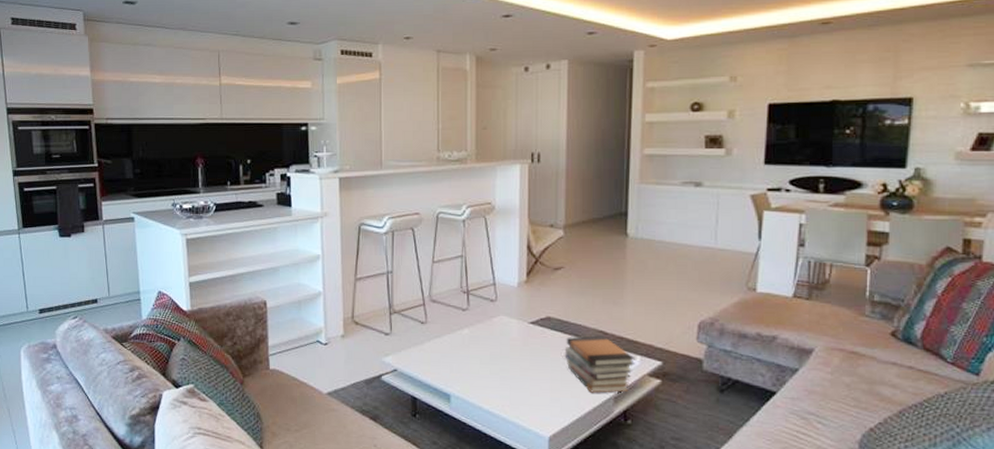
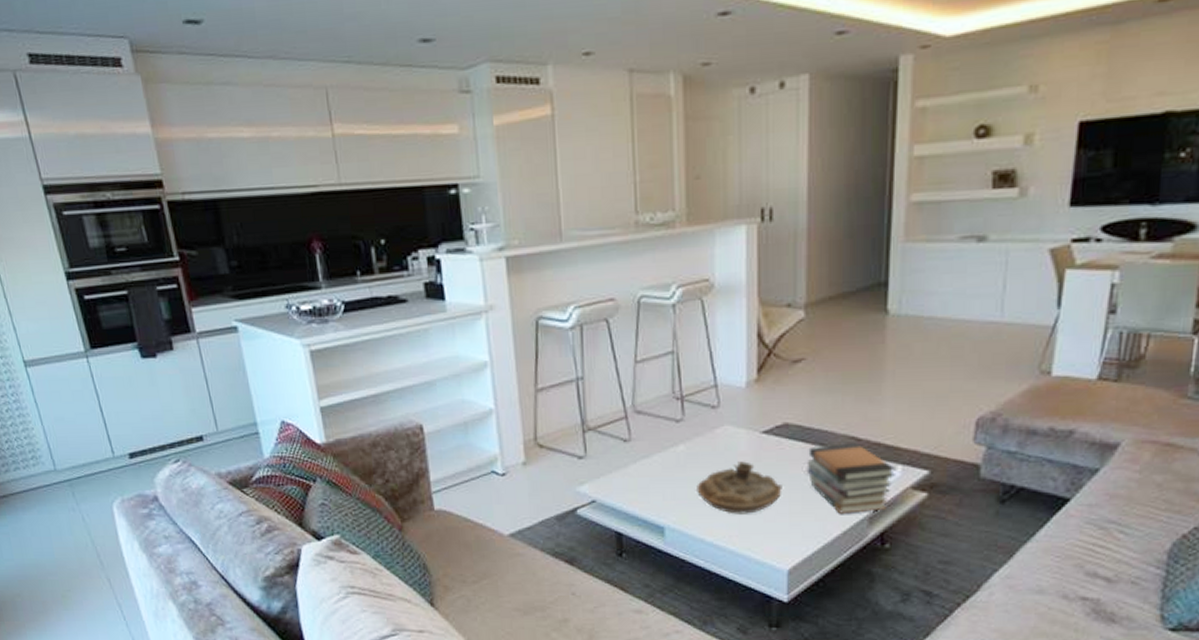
decorative bowl: none [477,345,545,388] -> present [697,461,782,514]

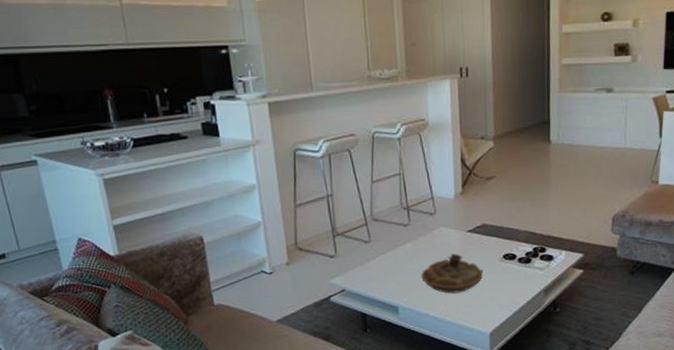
book stack: present [807,443,895,514] -> none [500,236,561,289]

